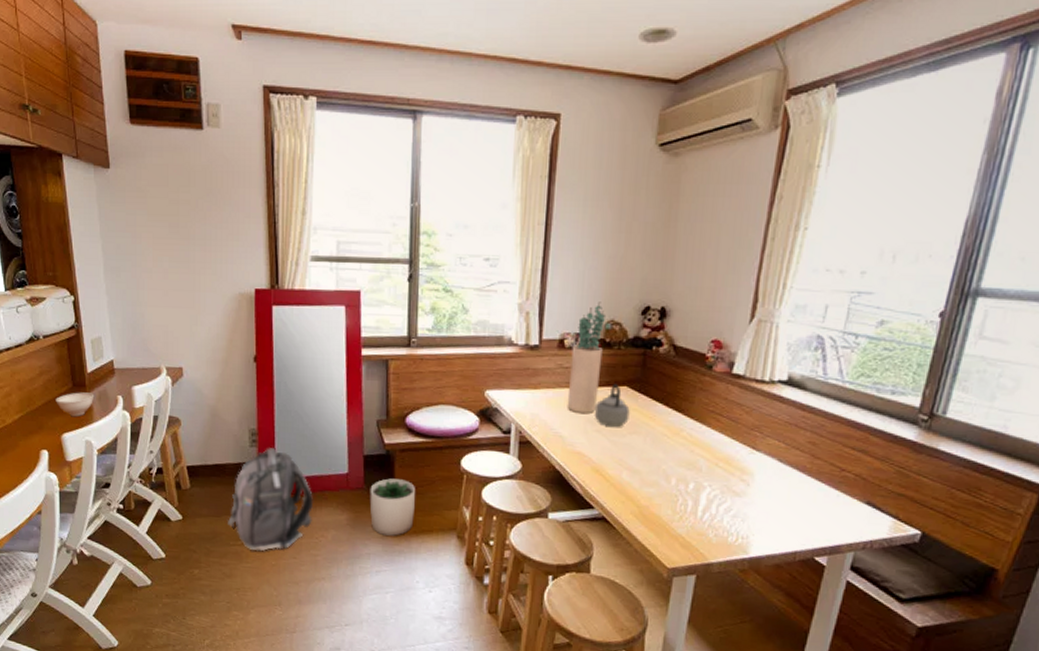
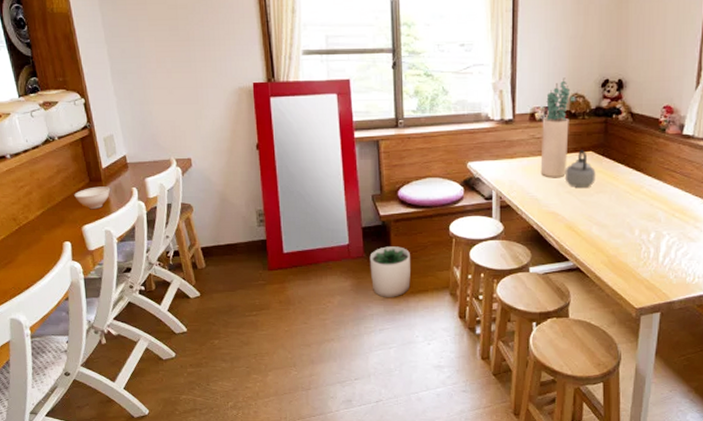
backpack: present [228,448,314,551] -> none [242,226,320,319]

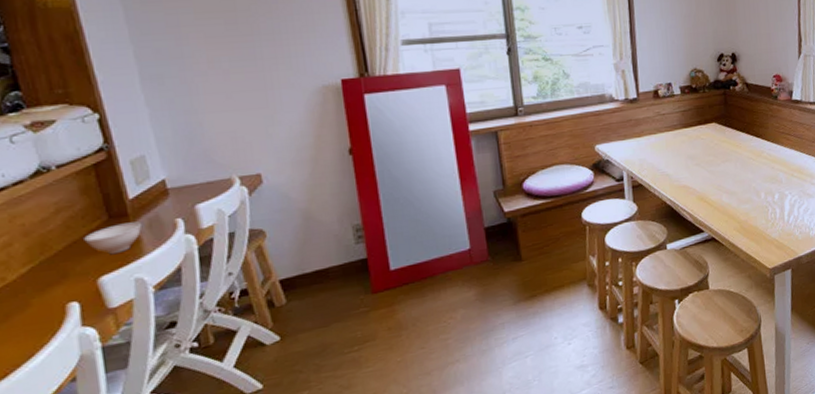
planter: present [369,246,411,297] -> none [495,243,544,302]
vase: present [540,77,571,178] -> none [665,54,693,153]
teapot: present [564,149,596,187] -> none [691,121,721,159]

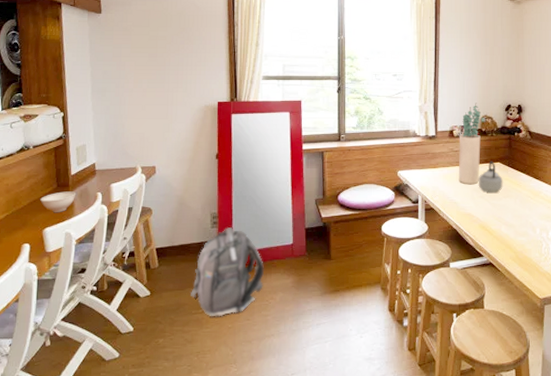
backpack: none [338,240,438,352] -> present [191,227,265,316]
vase: none [665,54,693,153] -> present [458,103,482,185]
teapot: none [691,121,721,159] -> present [478,161,503,193]

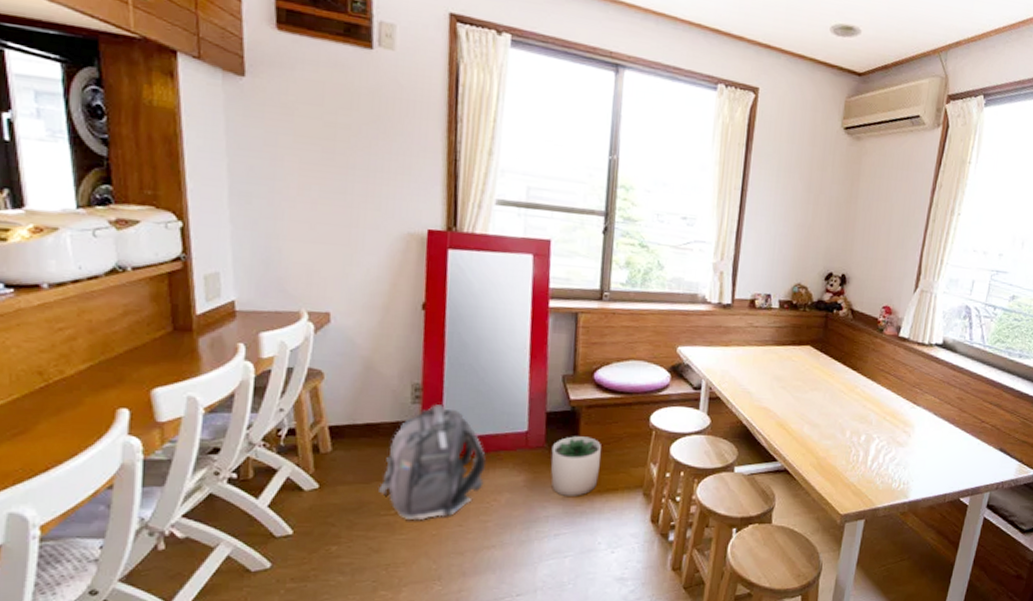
bowl: present [40,191,77,213] -> none [145,337,205,368]
planter: none [310,245,347,293] -> present [550,436,601,496]
vase: present [458,103,482,185] -> none [755,266,794,372]
teapot: present [478,161,503,193] -> none [780,342,812,383]

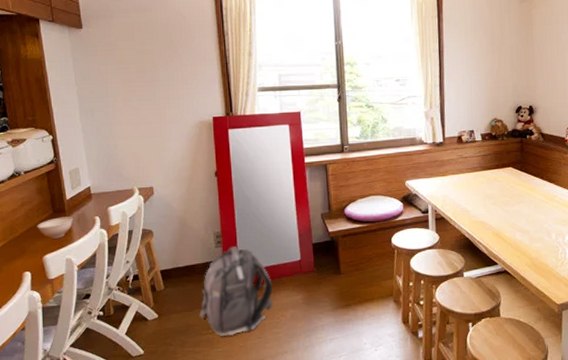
bowl: none [145,337,205,368] -> present [37,216,74,240]
planter: present [550,436,601,496] -> none [320,259,358,308]

